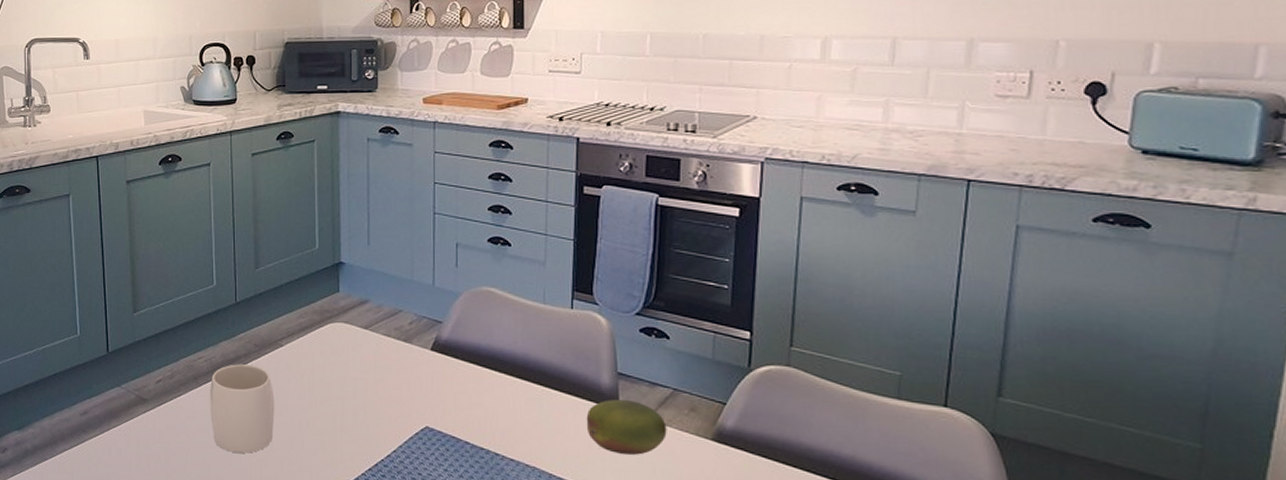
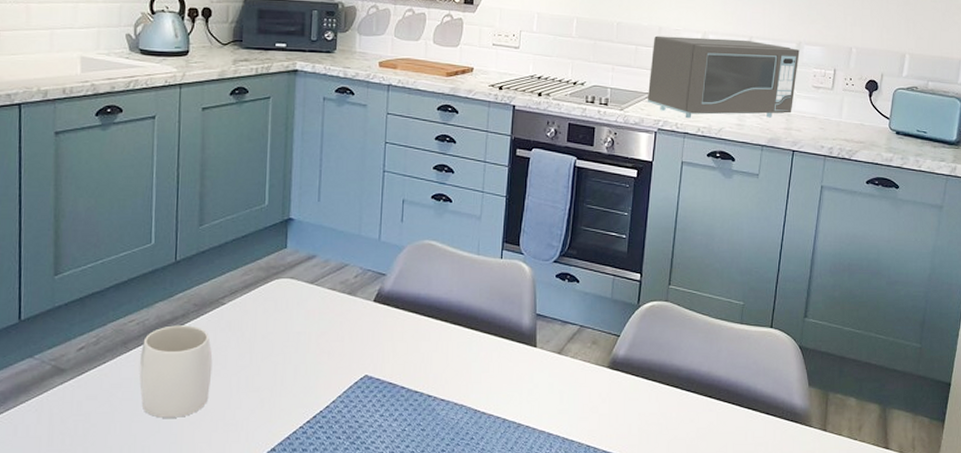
fruit: present [586,399,667,455] -> none [508,337,573,386]
microwave: none [748,42,973,145] -> present [647,35,800,119]

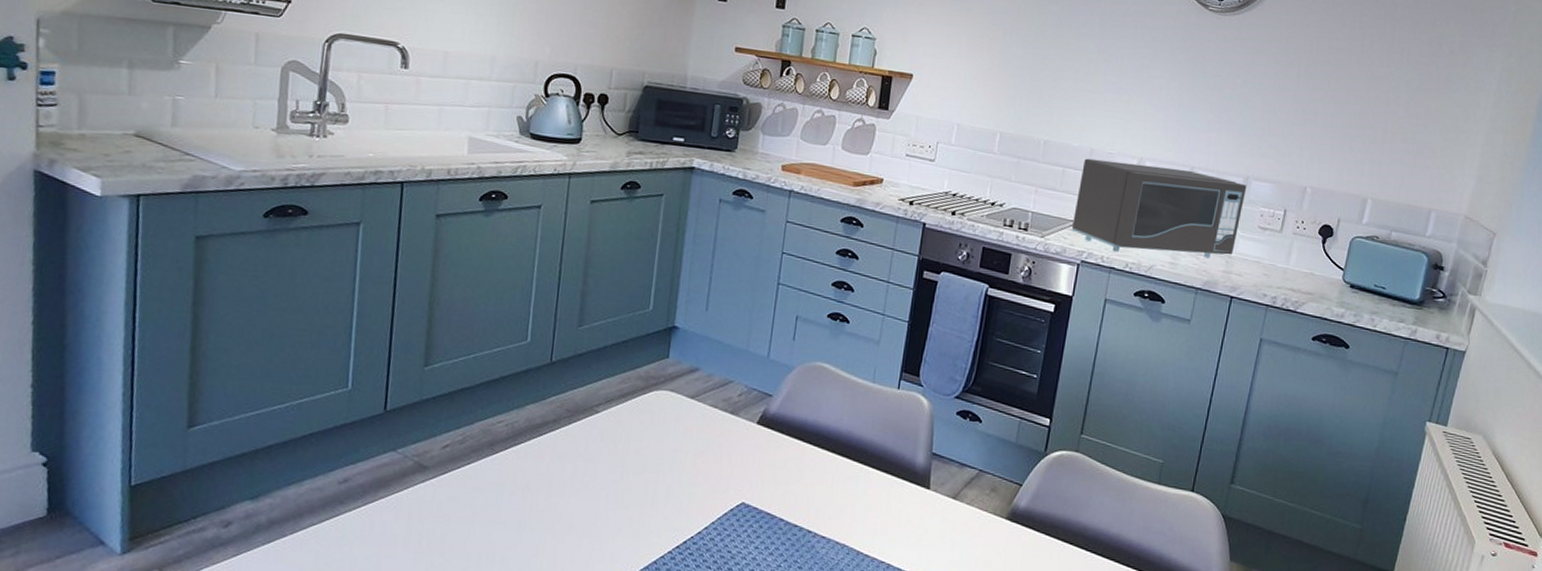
mug: present [139,325,213,418] -> none [503,430,582,530]

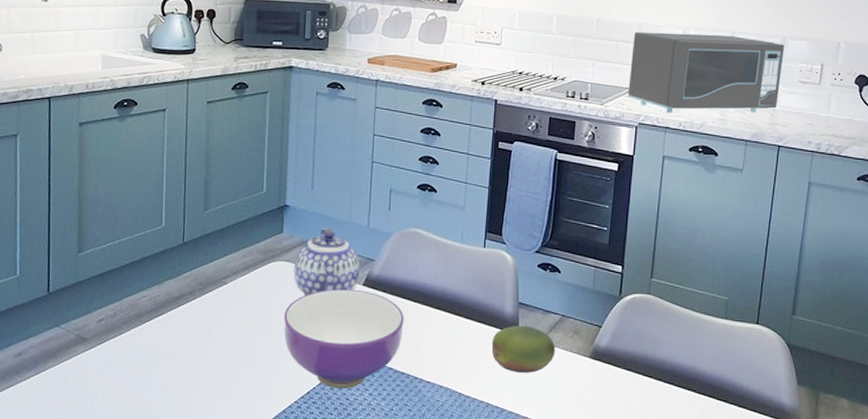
bowl: none [661,425,802,540] -> present [284,289,404,389]
teapot: none [677,356,756,433] -> present [293,228,361,297]
fruit: none [897,478,969,533] -> present [491,325,555,373]

